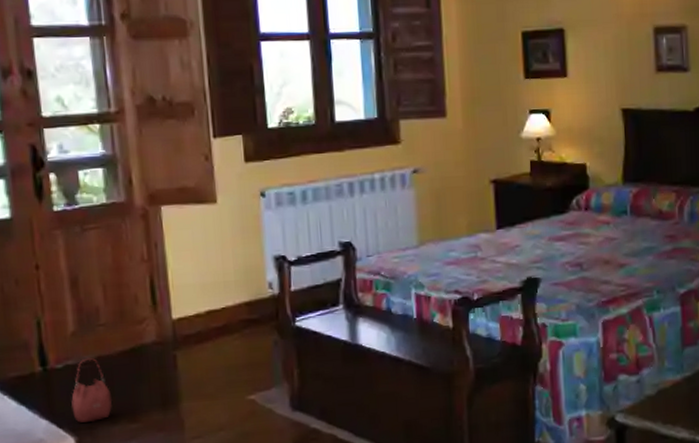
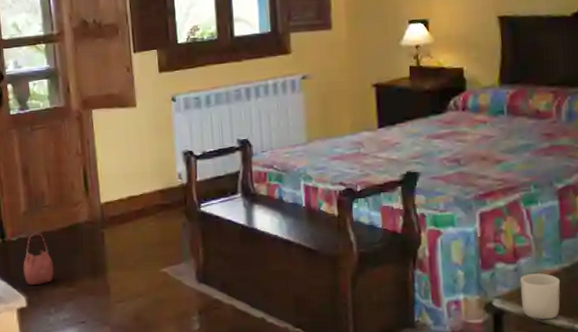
mug: none [642,384,682,433] -> present [520,273,561,320]

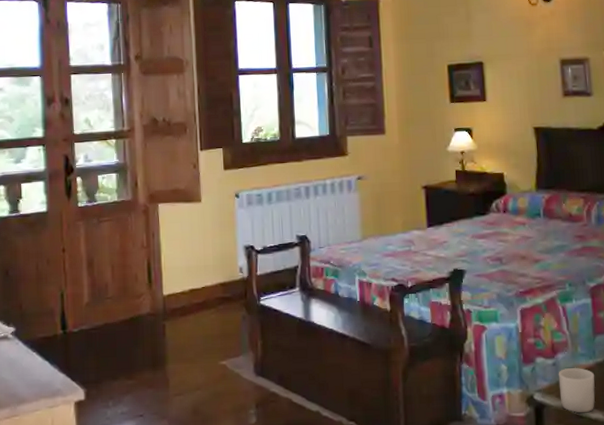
handbag: present [23,232,54,286] -> none [83,324,114,378]

